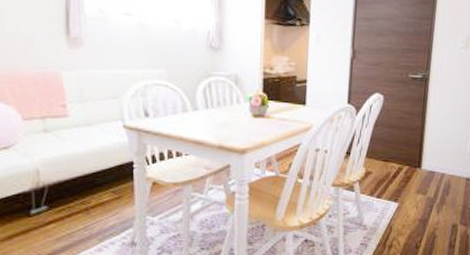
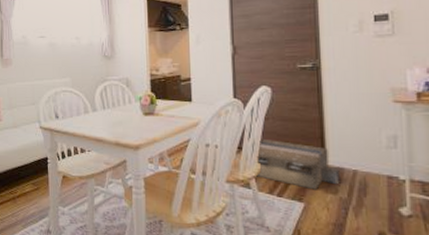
ceiling vent: none [359,144,431,191] -> present [255,138,340,190]

